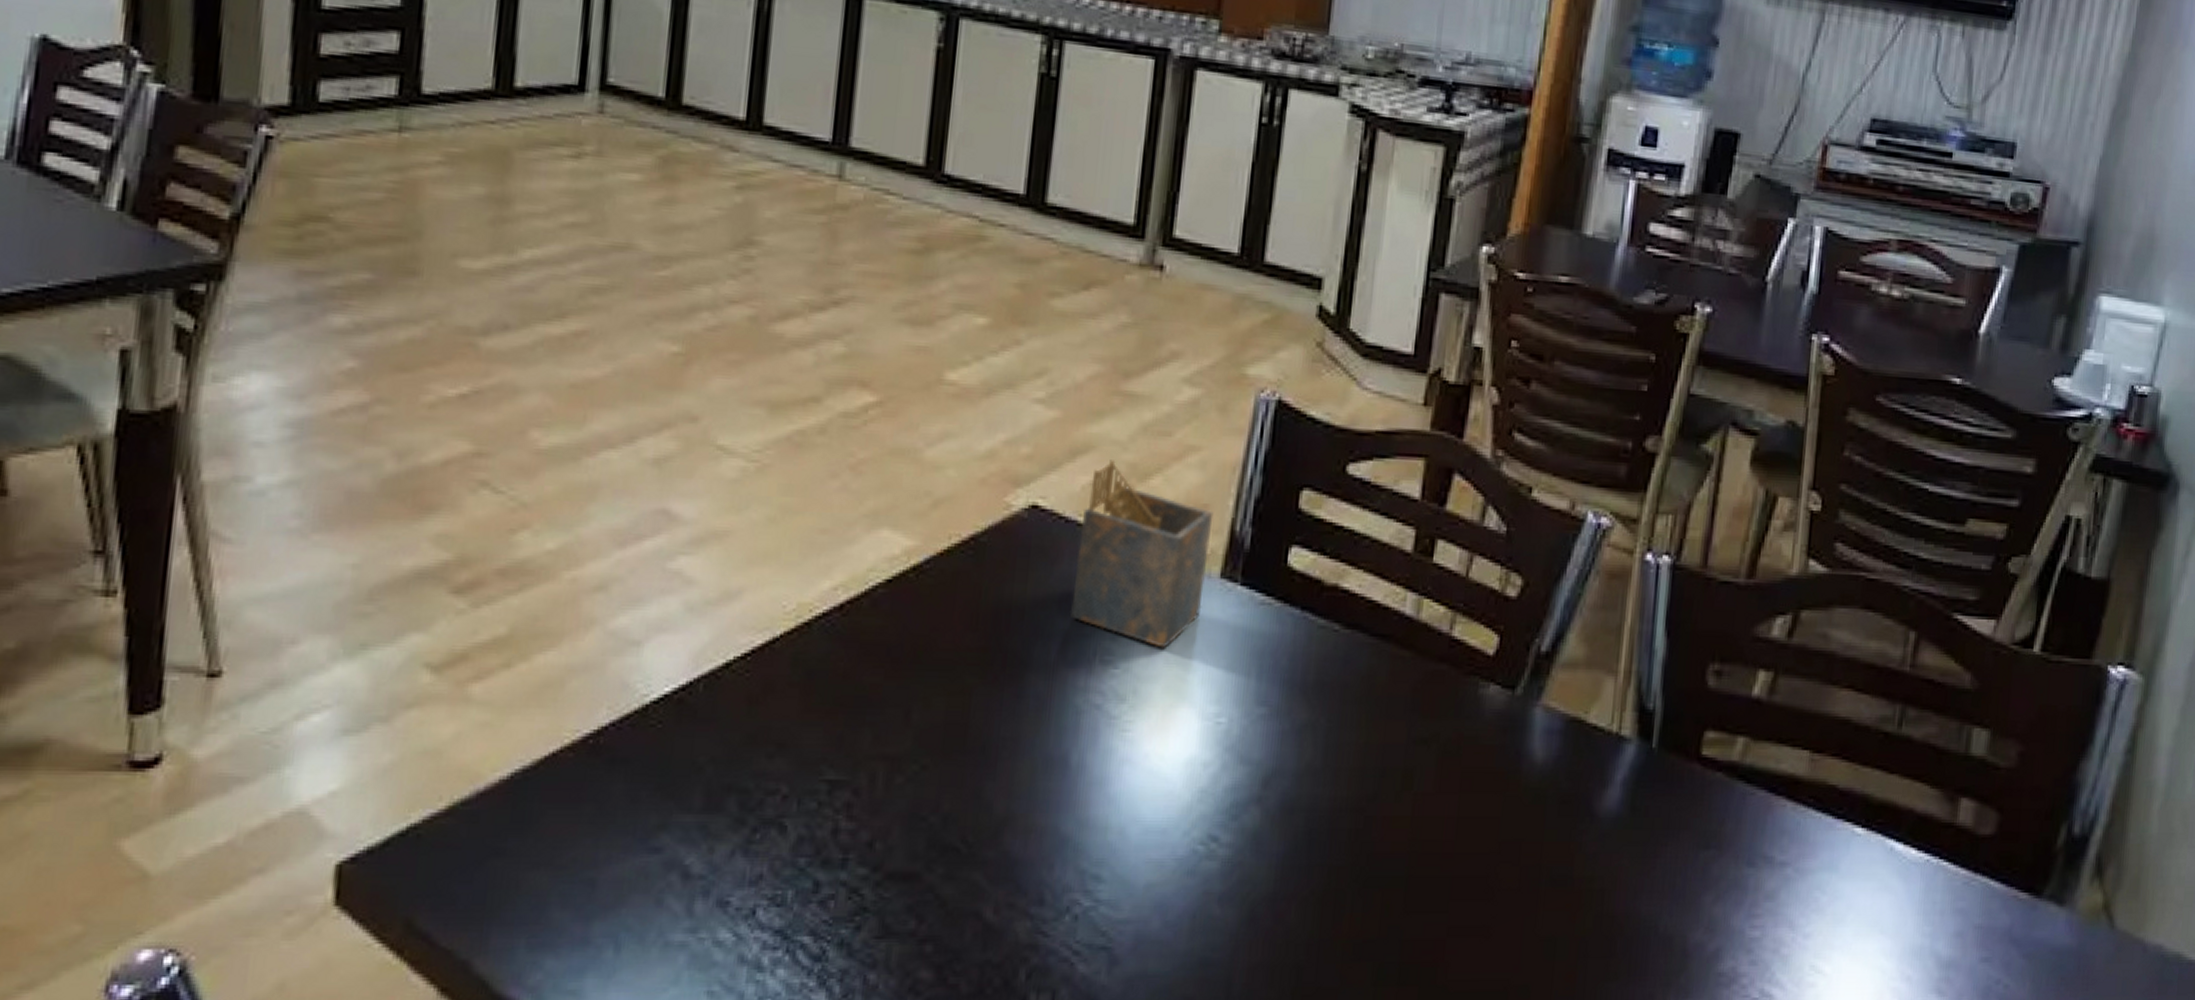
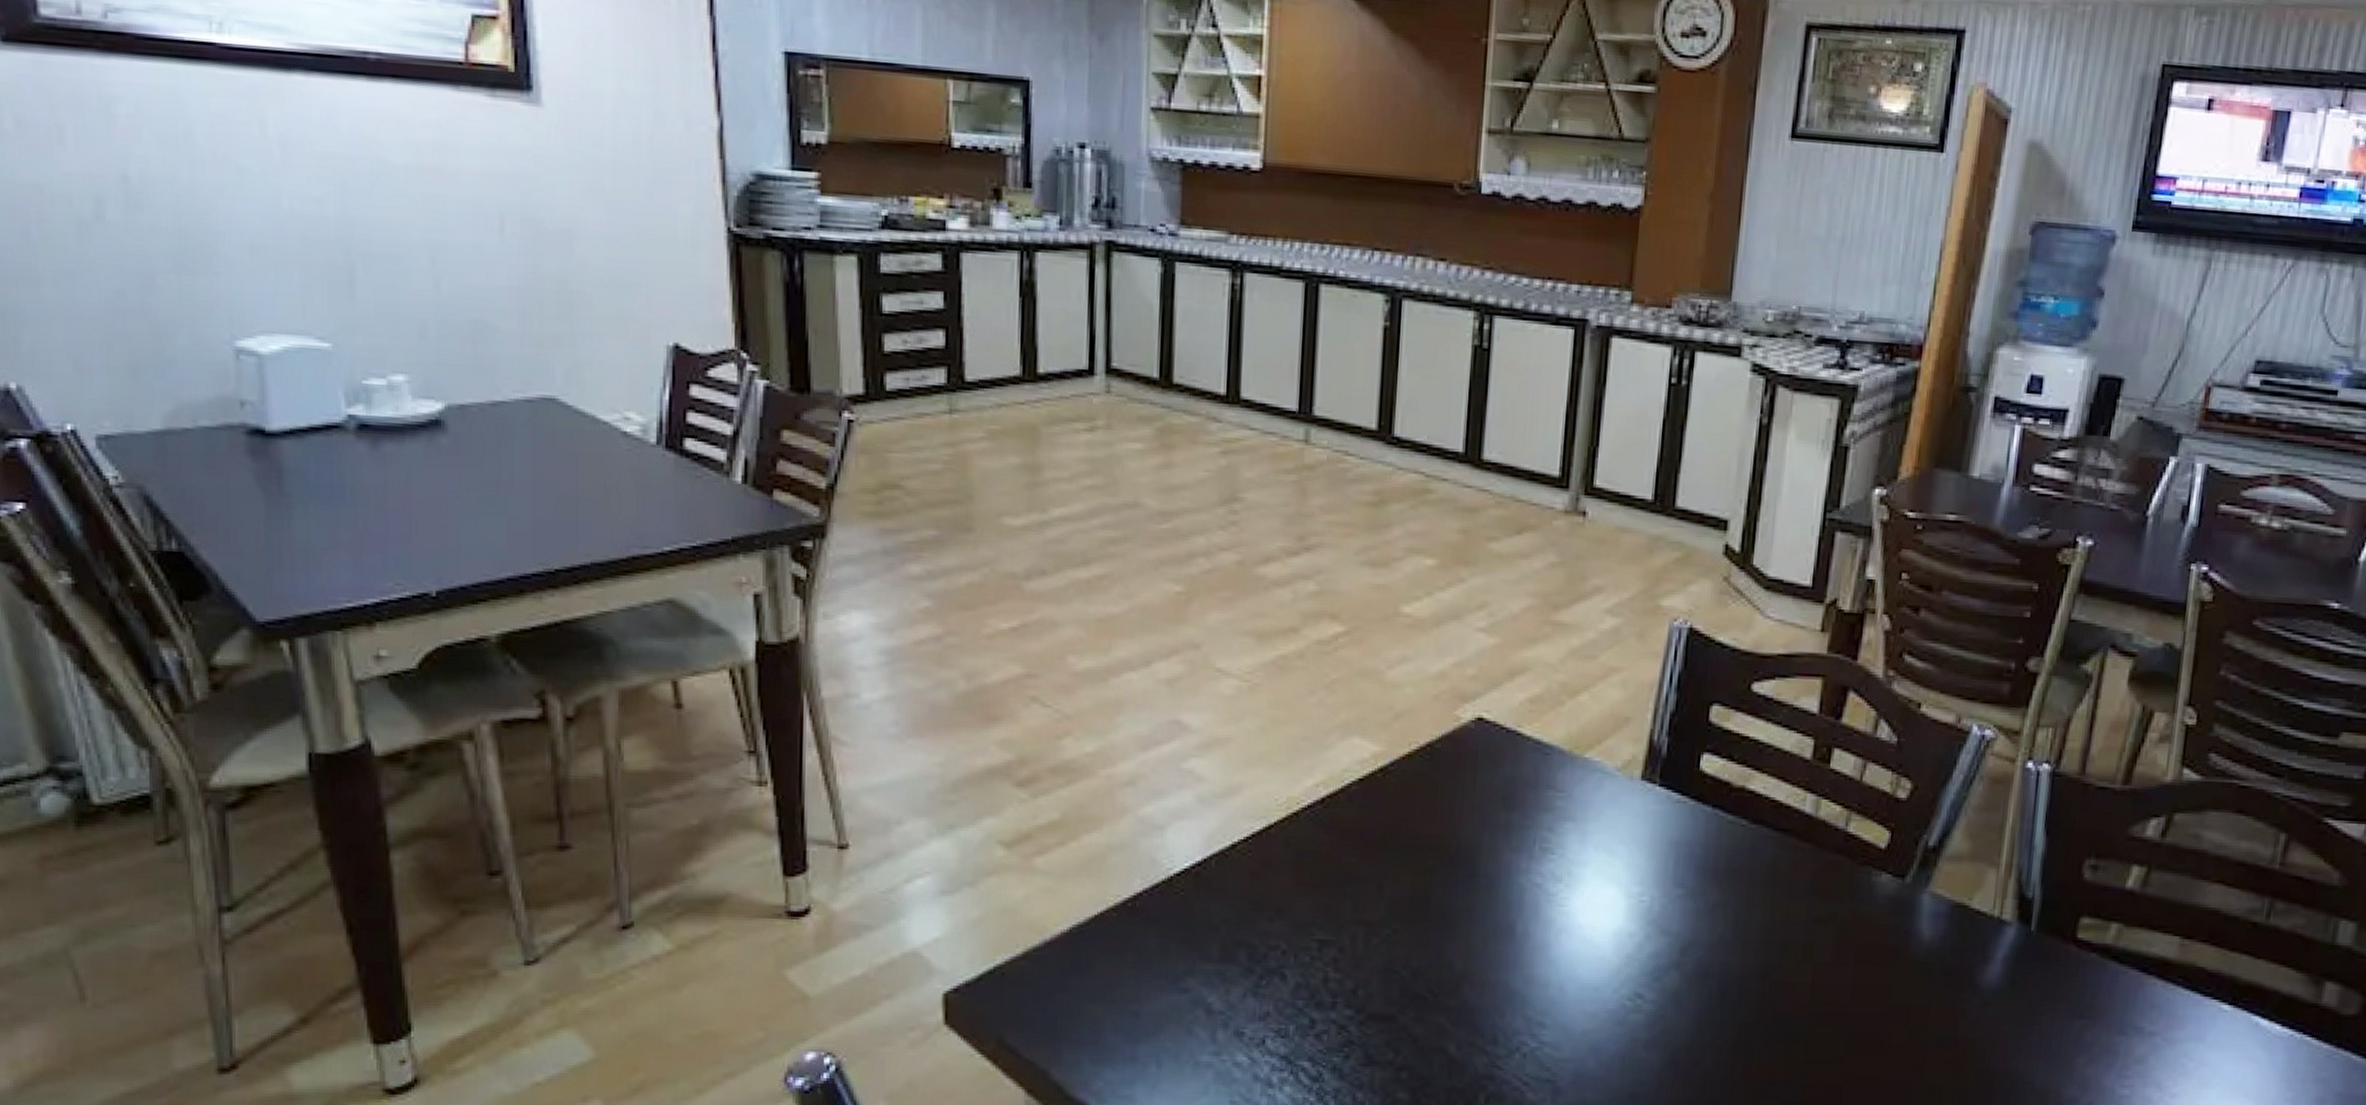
napkin holder: present [1069,460,1214,648] -> none [1512,679,1634,838]

